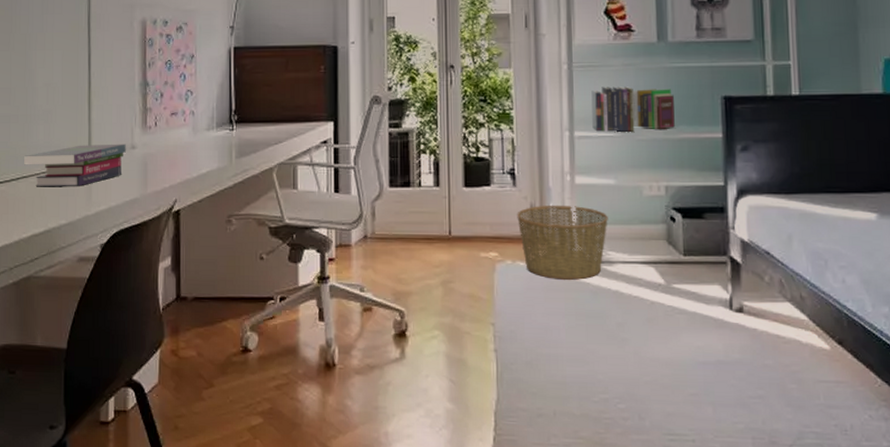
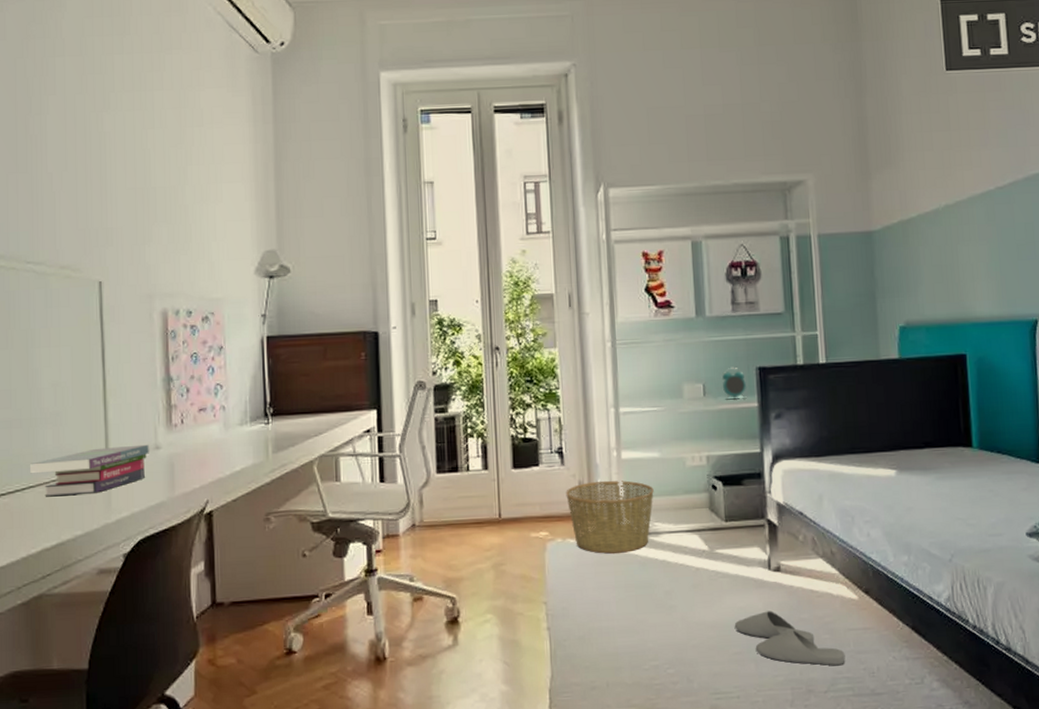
books: present [591,86,635,132] -> none [635,361,677,407]
books: present [632,89,675,129] -> none [673,362,714,402]
alarm clock: none [684,96,710,129] -> present [722,368,746,399]
slippers: none [691,353,814,419] -> present [734,611,846,666]

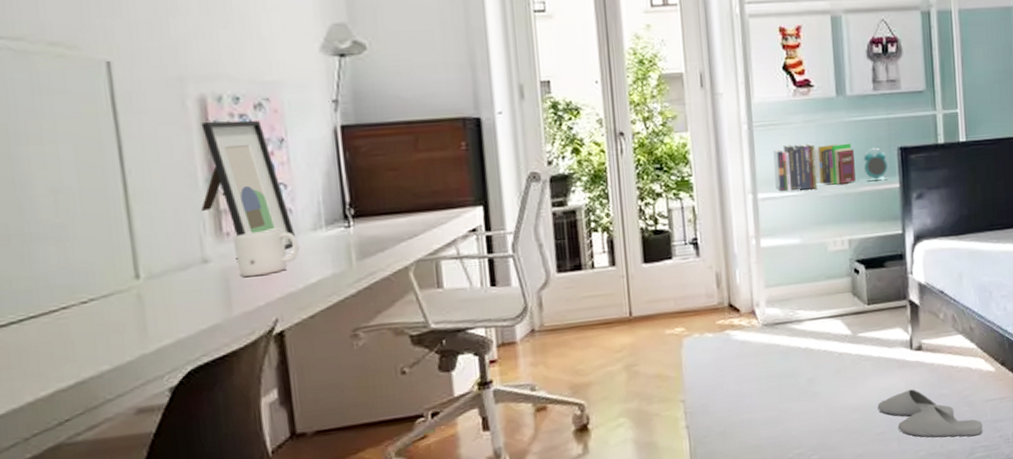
books: present [29,444,149,497] -> none [26,258,195,328]
picture frame: none [157,330,227,442] -> present [200,120,296,251]
mug: none [178,423,229,463] -> present [232,229,300,278]
basket: present [566,480,654,554] -> none [702,269,795,346]
books: none [635,361,677,407] -> present [773,143,818,192]
books: none [673,362,714,402] -> present [814,143,856,185]

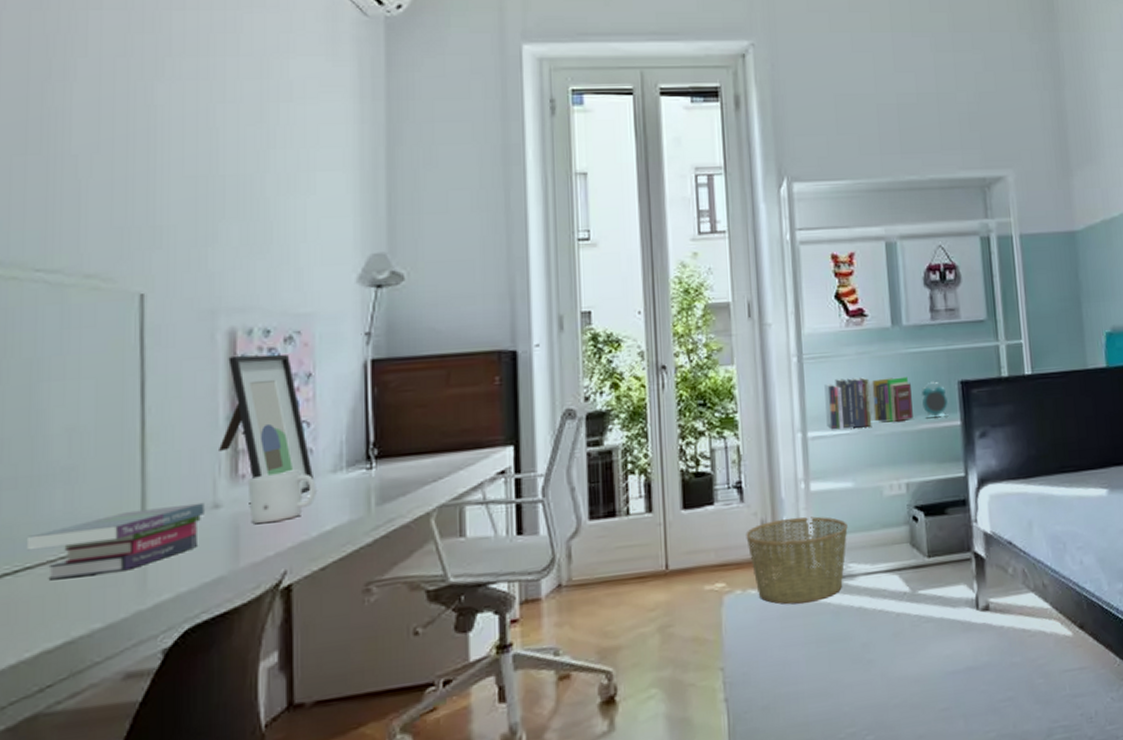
books: none [26,258,195,328] -> present [26,502,204,581]
basket: none [702,269,795,346] -> present [746,516,848,605]
slippers: present [877,389,983,438] -> none [940,656,1062,715]

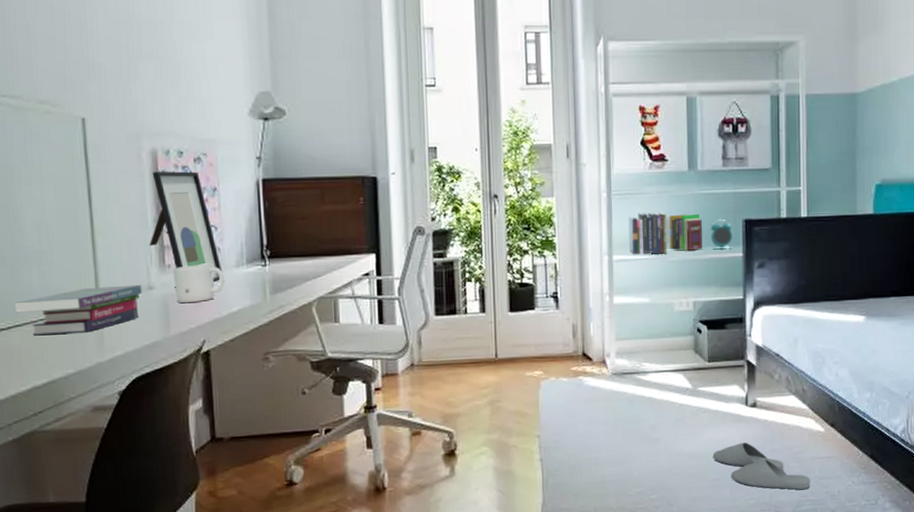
basket: present [746,516,848,605] -> none [560,323,643,391]
slippers: none [940,656,1062,715] -> present [712,442,810,490]

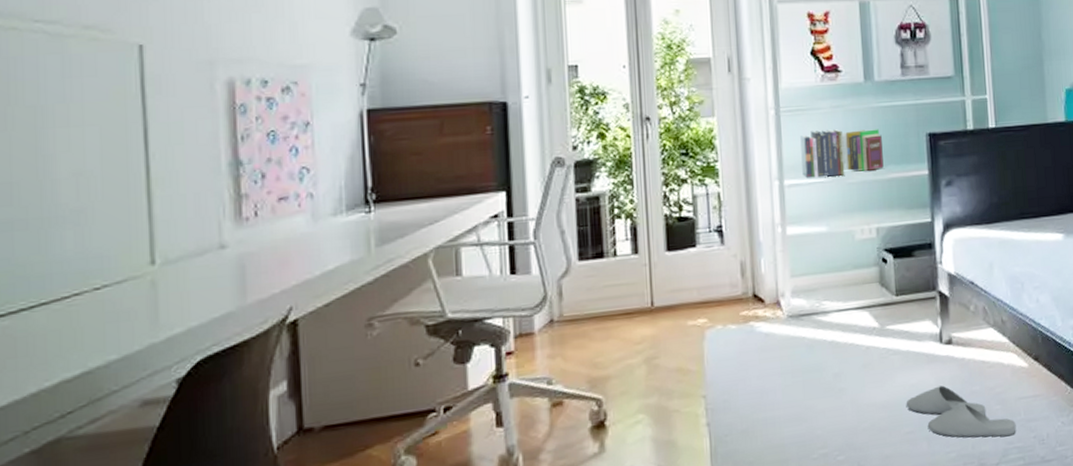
books: present [14,284,142,336] -> none [40,243,211,316]
picture frame: present [148,170,223,283] -> none [221,103,316,236]
mug: present [172,264,225,304] -> none [251,214,318,264]
alarm clock: present [711,220,733,249] -> none [892,134,916,167]

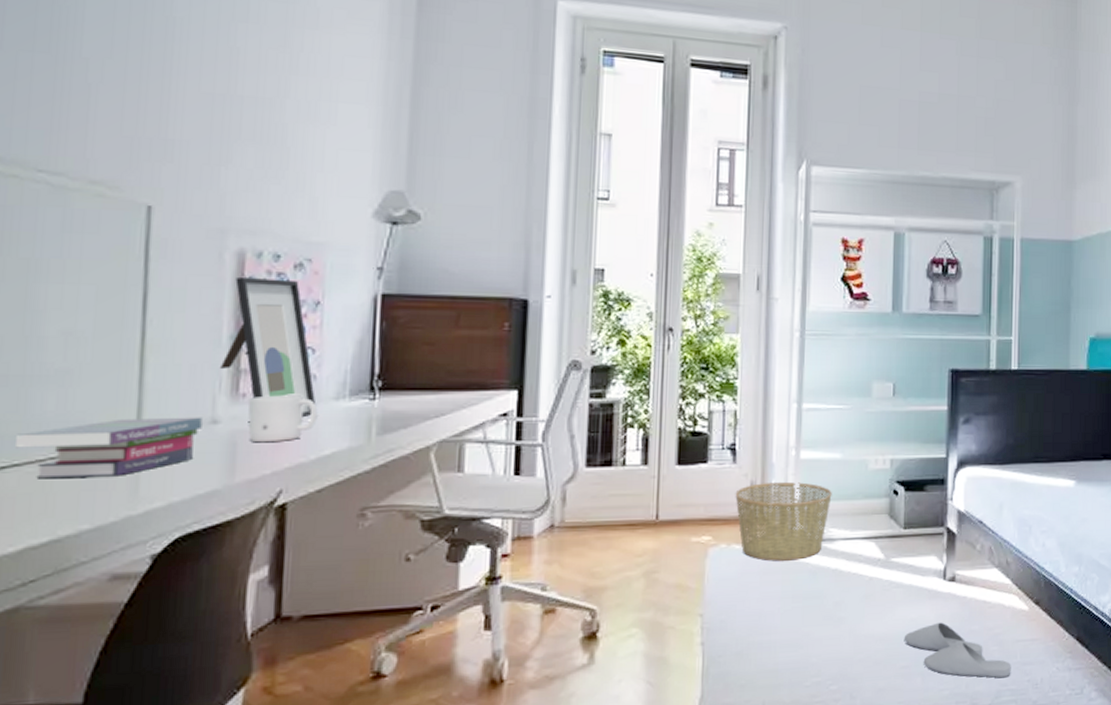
books: none [40,243,211,316] -> present [14,417,203,479]
picture frame: none [221,103,316,236] -> present [219,276,317,418]
mug: none [251,214,318,264] -> present [247,395,318,443]
basket: none [726,258,822,339] -> present [735,481,832,561]
books: present [800,129,845,179] -> none [822,357,866,404]
books: present [841,129,884,172] -> none [863,360,904,401]

